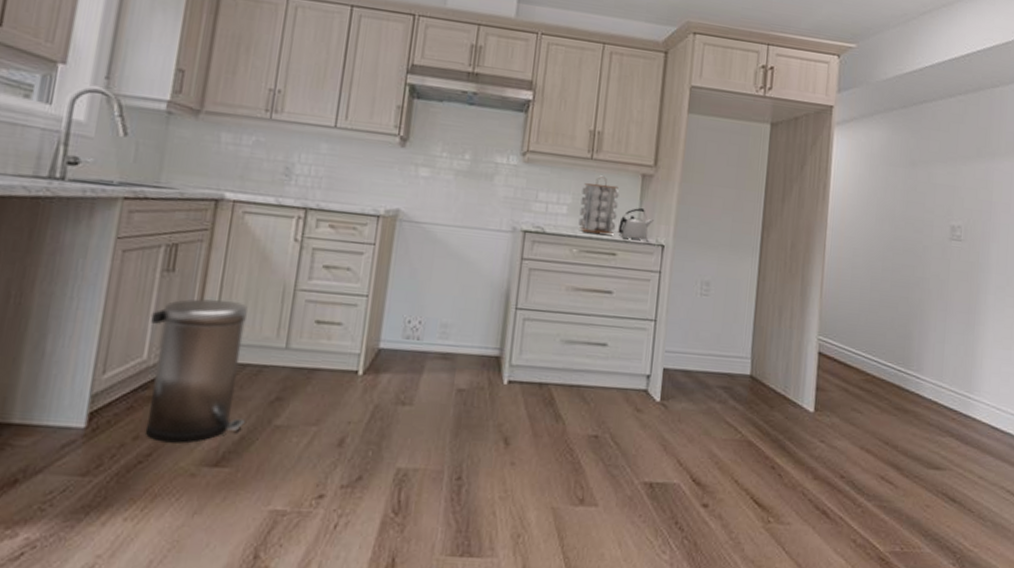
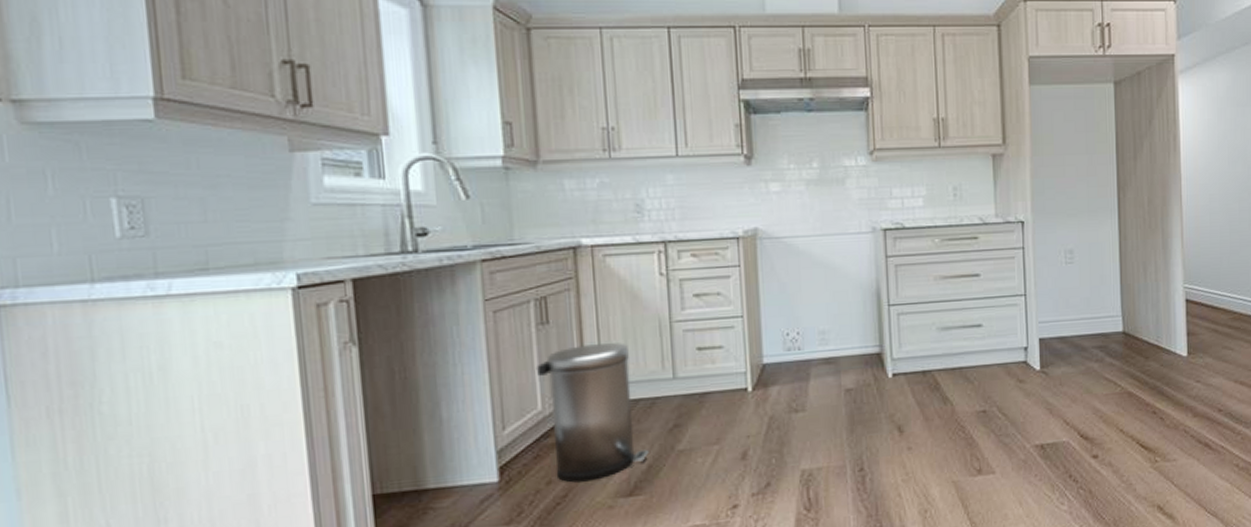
spice rack: present [578,175,620,235] -> none [935,162,974,222]
kettle: present [618,208,654,240] -> none [976,189,1010,222]

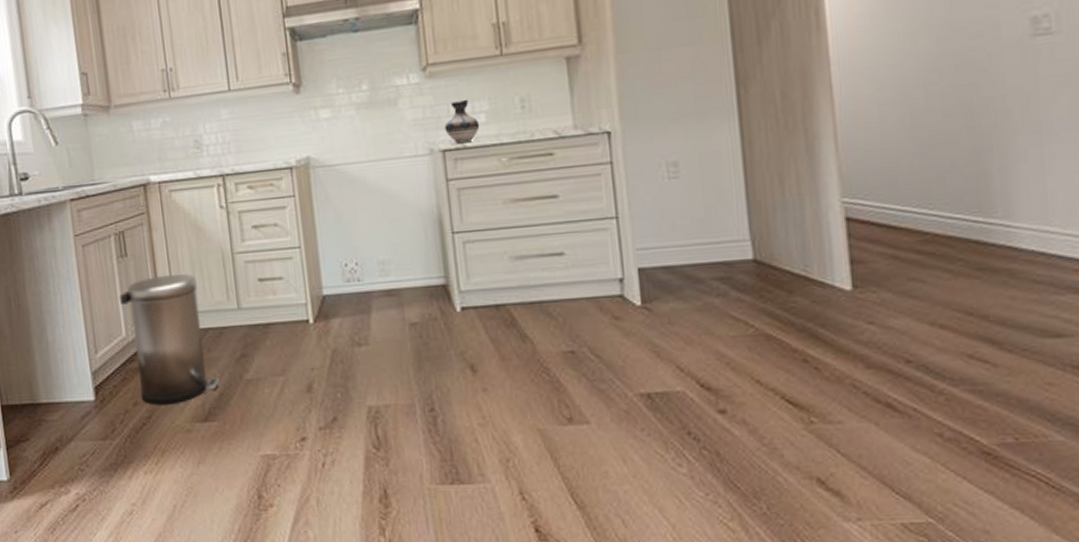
ceramic jug: none [886,184,918,224] -> present [444,99,480,144]

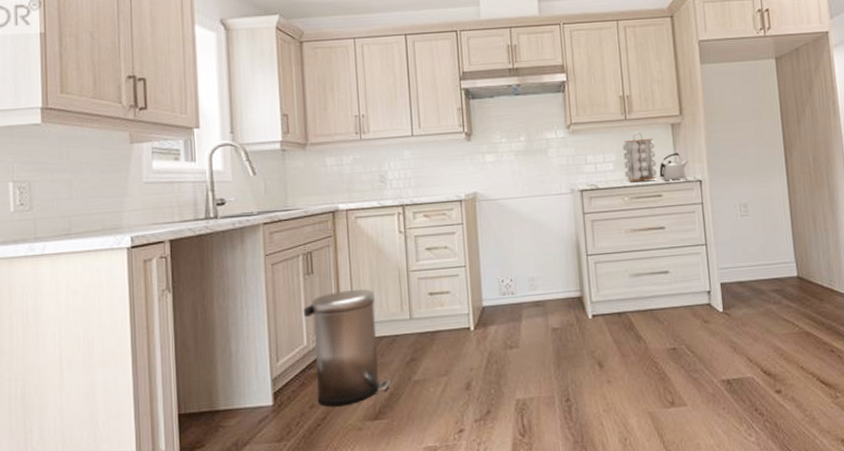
ceramic jug: present [444,99,480,144] -> none [582,151,609,186]
spice rack: none [498,70,547,138] -> present [622,132,657,183]
kettle: none [549,96,591,135] -> present [659,153,689,181]

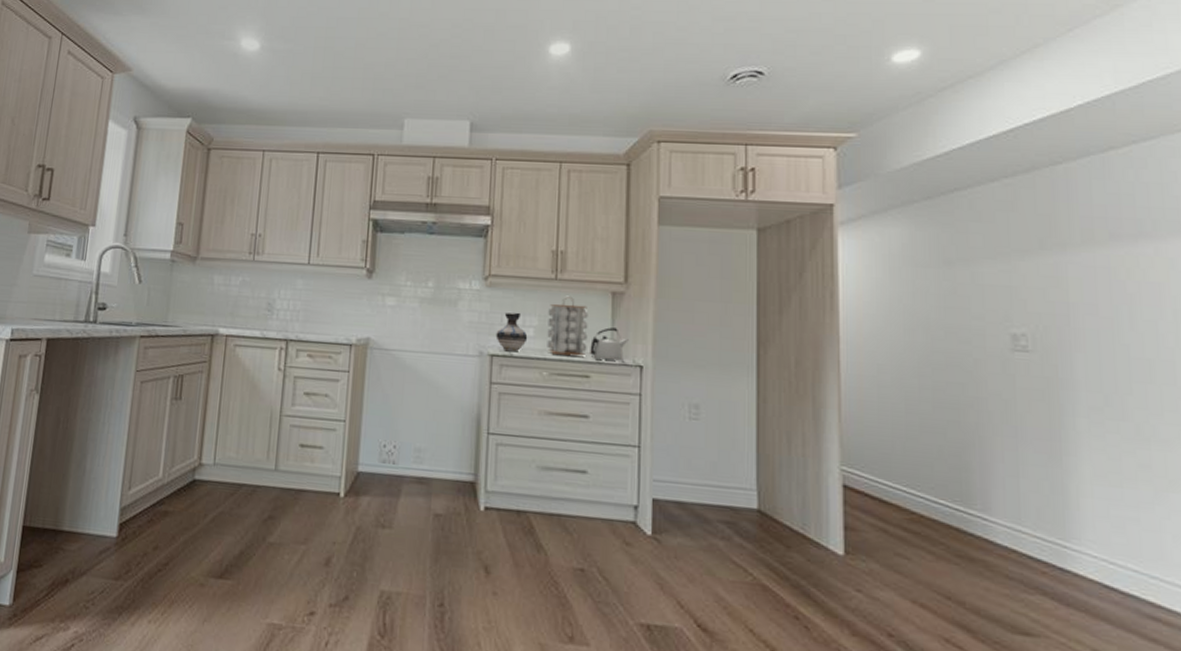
pedal bin: present [302,289,391,407] -> none [163,424,243,555]
ceramic jug: none [582,151,609,186] -> present [495,312,528,352]

